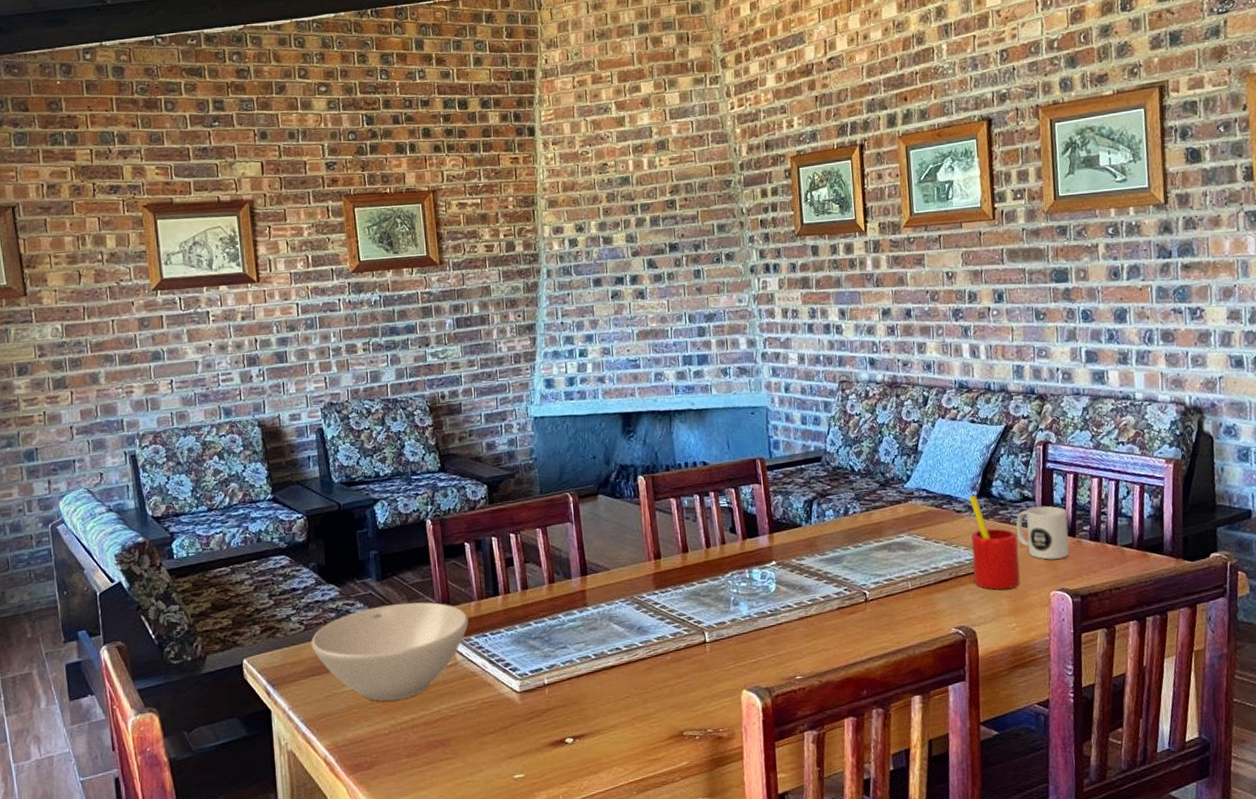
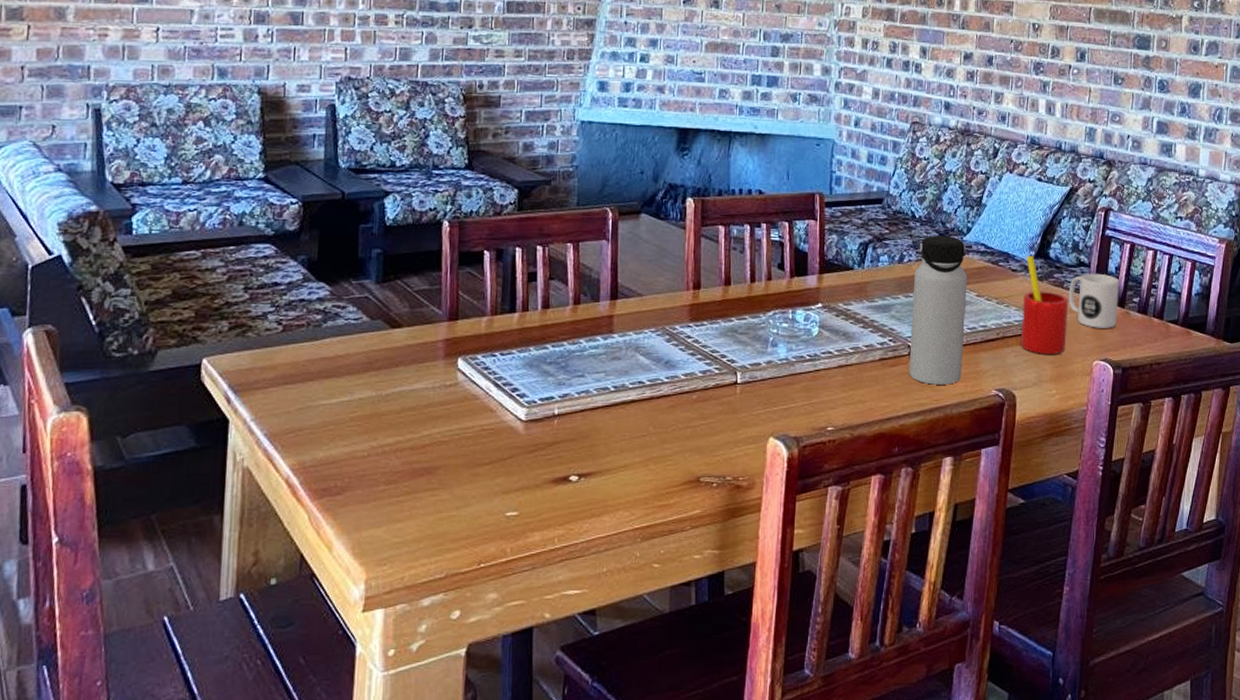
bowl: present [311,602,469,702] -> none [288,311,477,420]
water bottle: none [861,485,920,628] -> present [909,236,968,385]

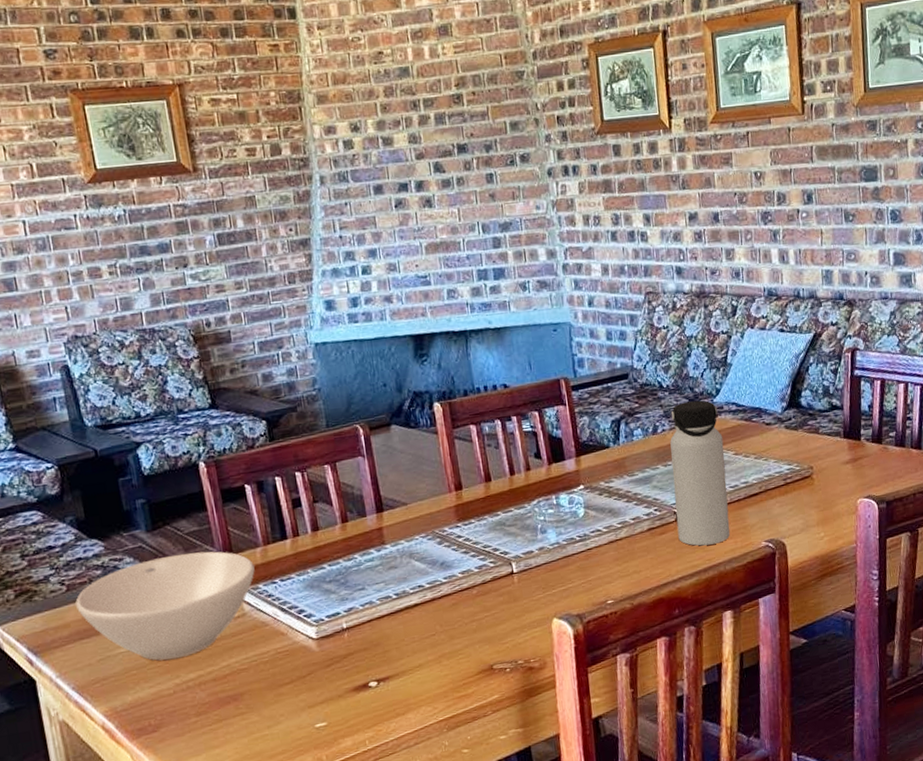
bowl: none [288,311,477,420] -> present [75,551,255,661]
straw: present [1020,255,1069,355] -> none [778,406,829,501]
mug: present [1068,273,1120,328] -> none [825,413,876,468]

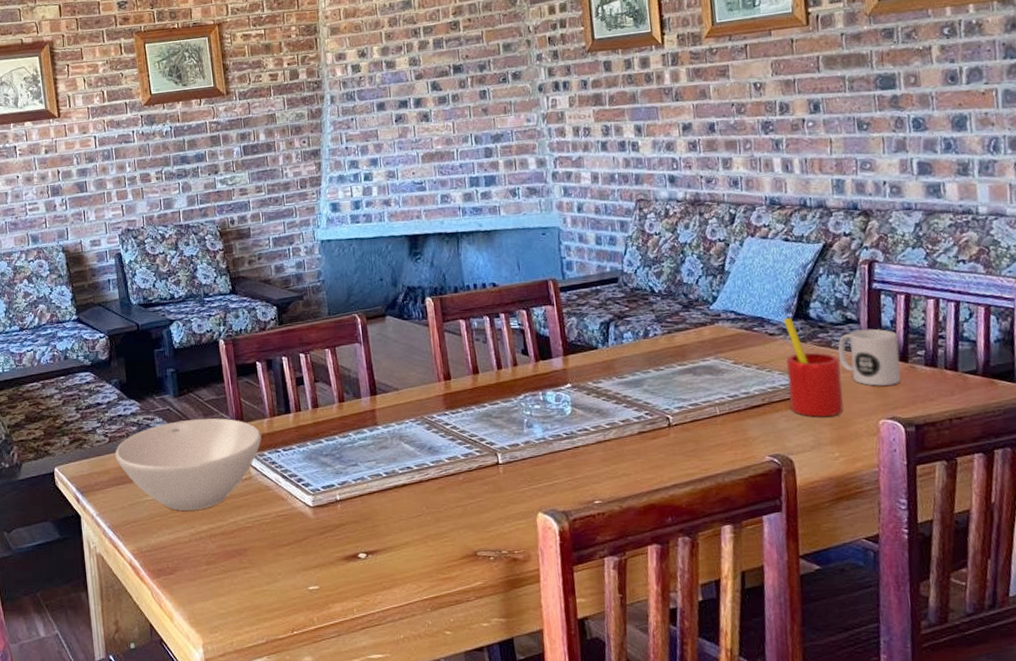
water bottle: present [670,400,730,546] -> none [662,307,729,455]
straw: none [778,406,829,501] -> present [783,317,844,418]
mug: none [825,413,876,468] -> present [838,328,901,386]

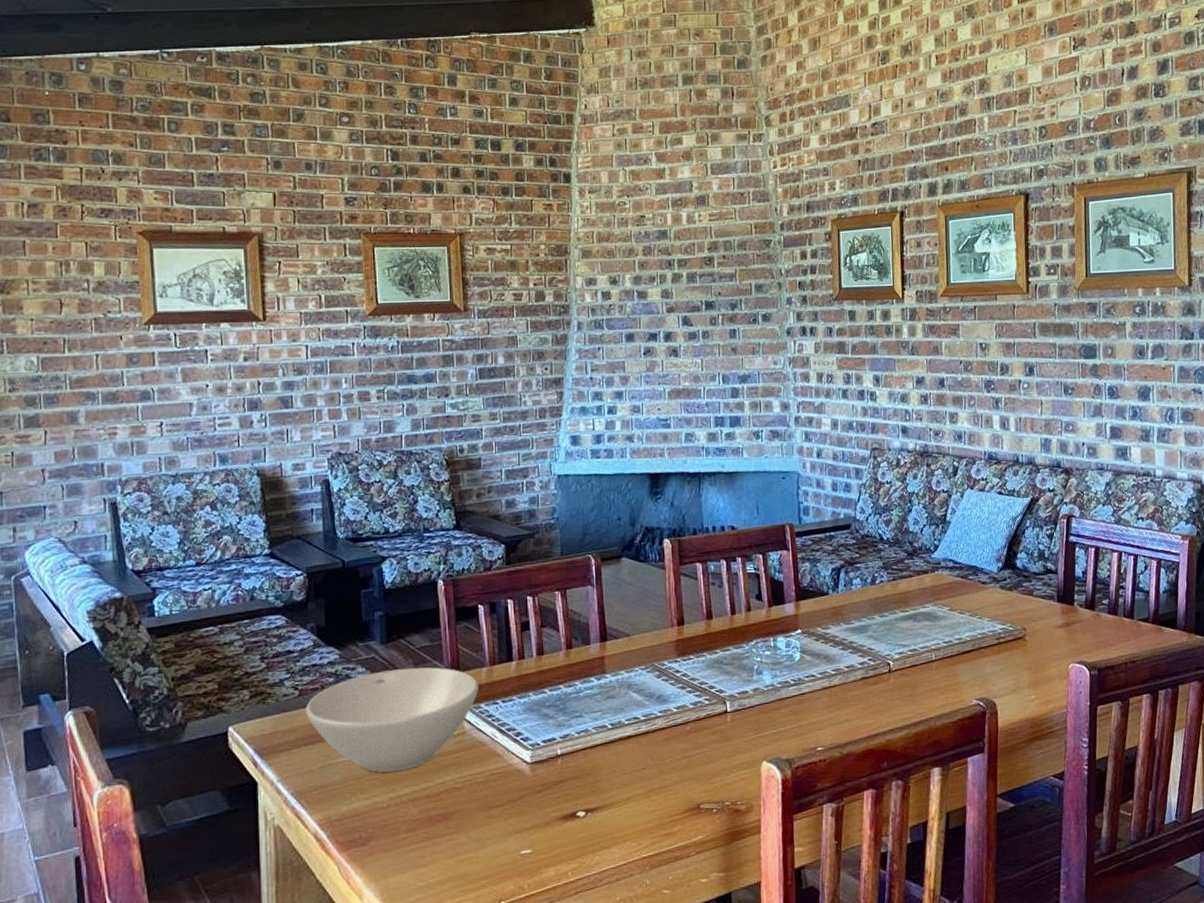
straw: present [783,317,844,418] -> none [994,566,1041,662]
mug: present [838,328,901,386] -> none [1038,578,1089,632]

